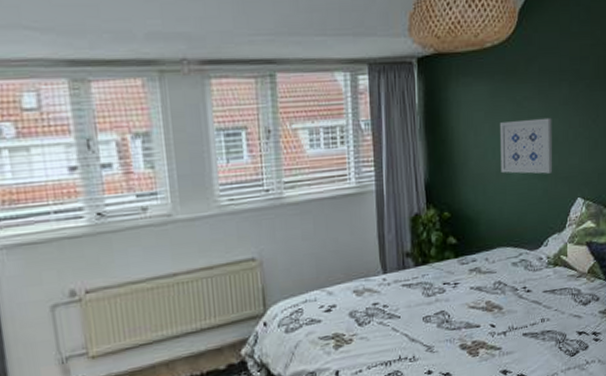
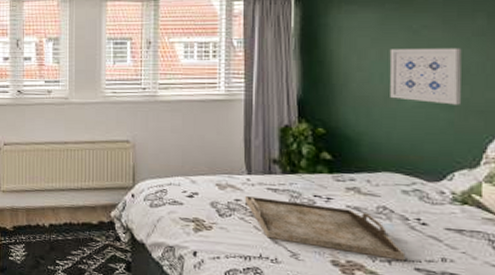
serving tray: none [381,290,516,338] -> present [244,196,406,261]

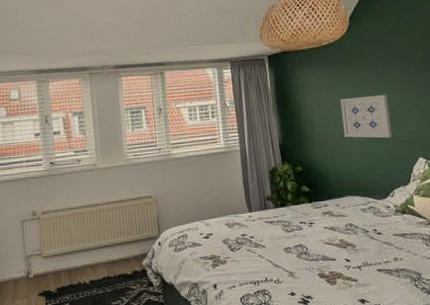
serving tray: present [244,196,406,261] -> none [248,229,370,266]

